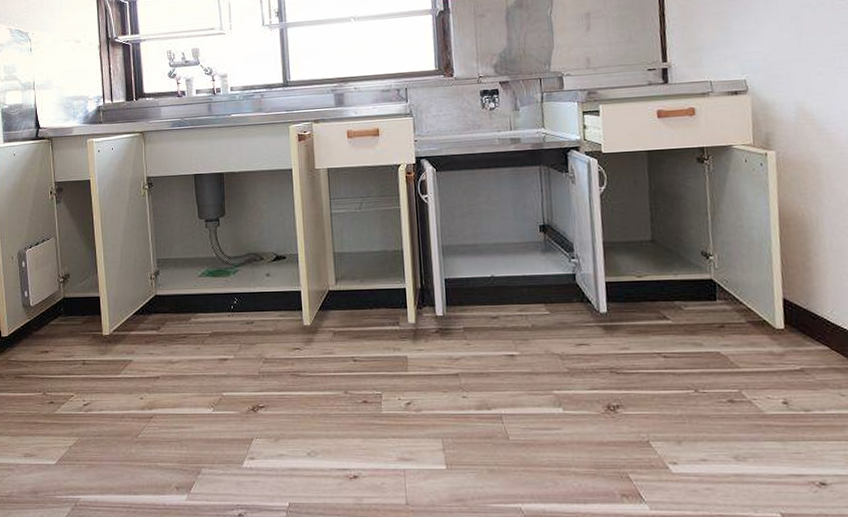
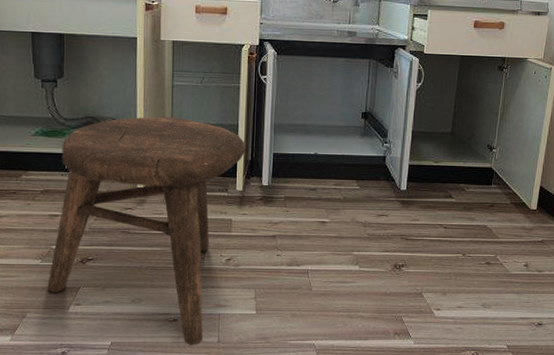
stool: none [220,247,413,508] -> present [47,116,245,345]

